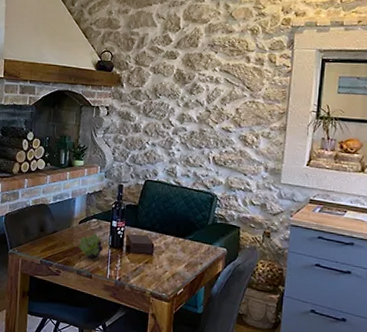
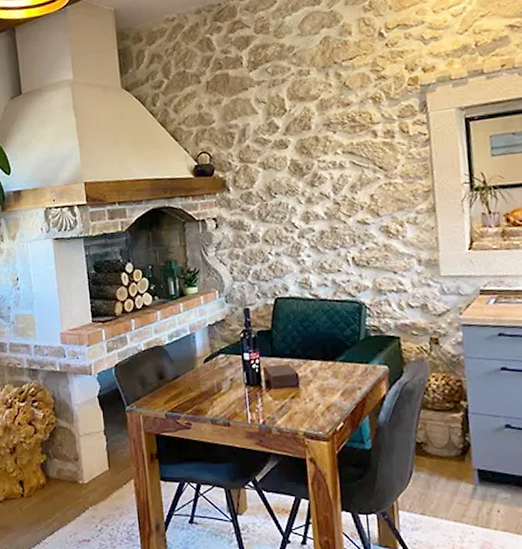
fruit: present [78,233,103,259] -> none [207,371,237,403]

